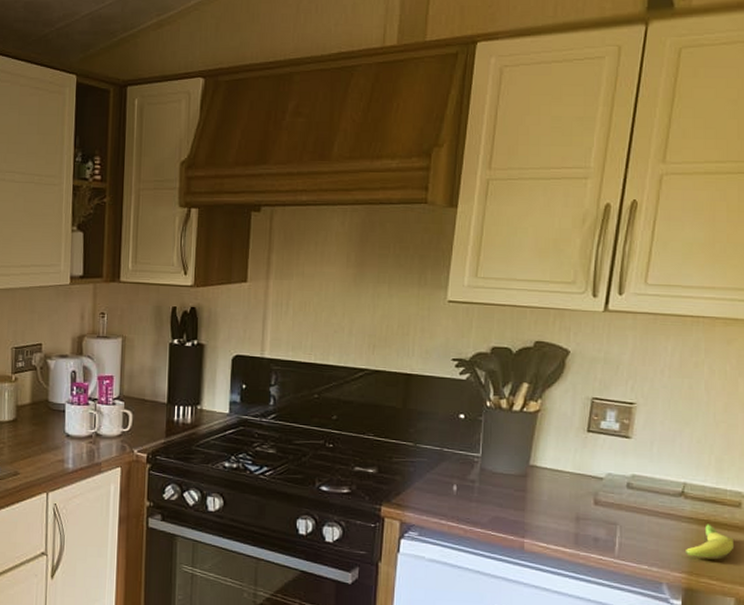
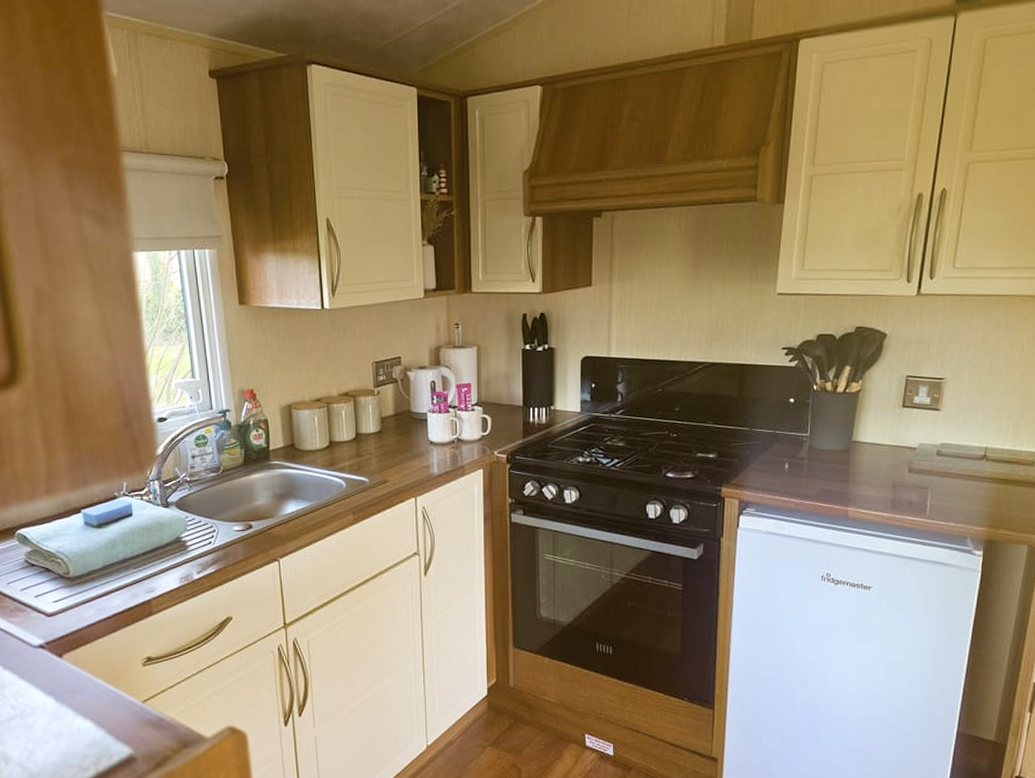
banana: present [685,524,735,558] -> none [986,482,1028,512]

